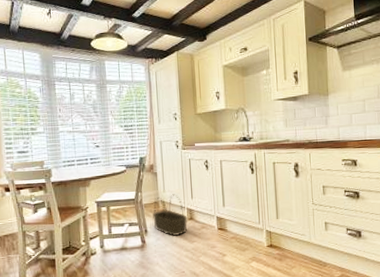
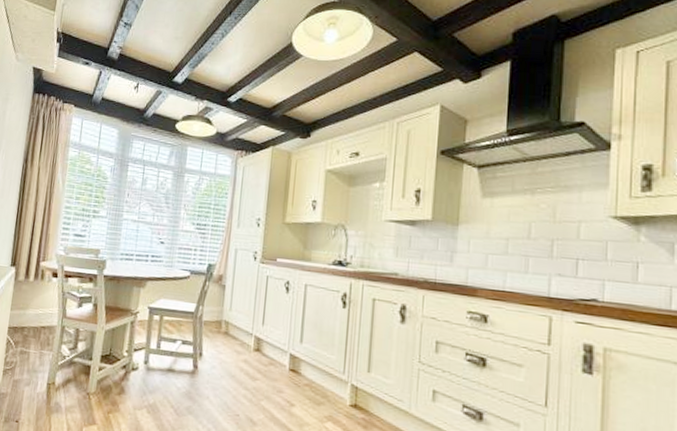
basket: present [153,194,188,237] -> none [211,315,253,369]

